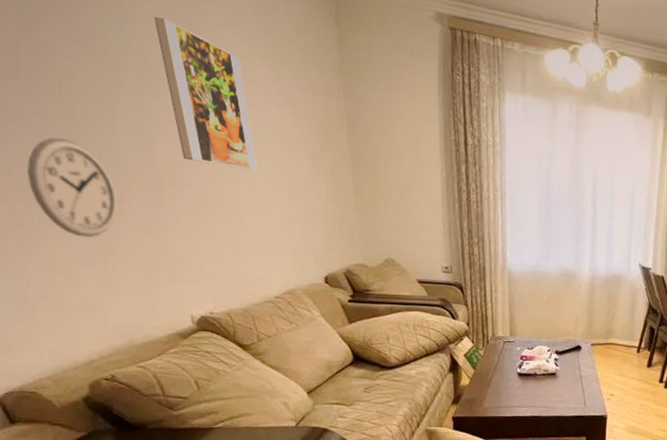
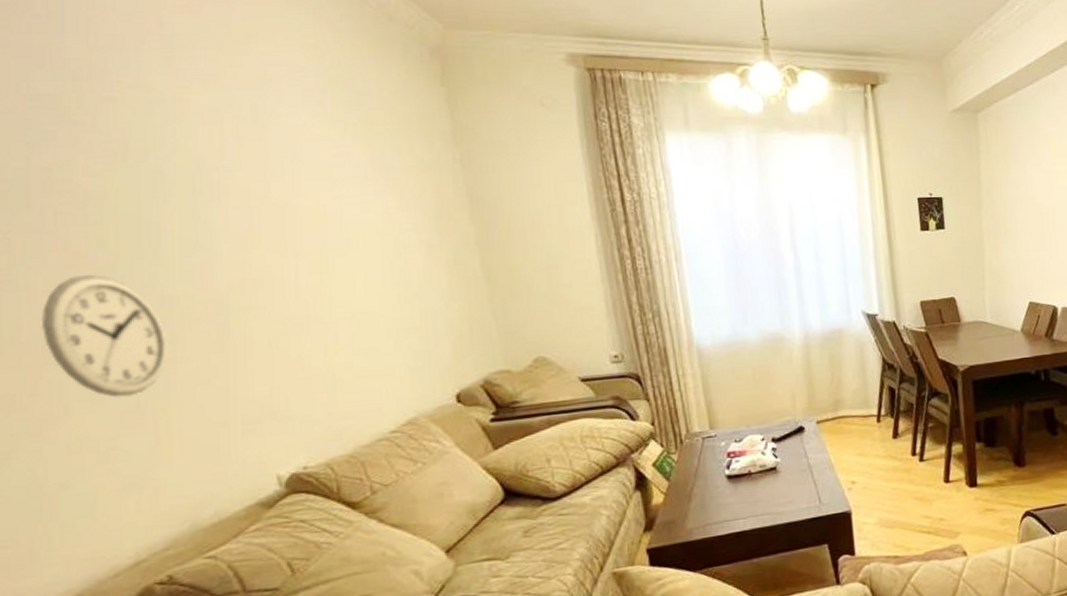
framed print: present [154,16,257,171] -> none [208,108,355,276]

